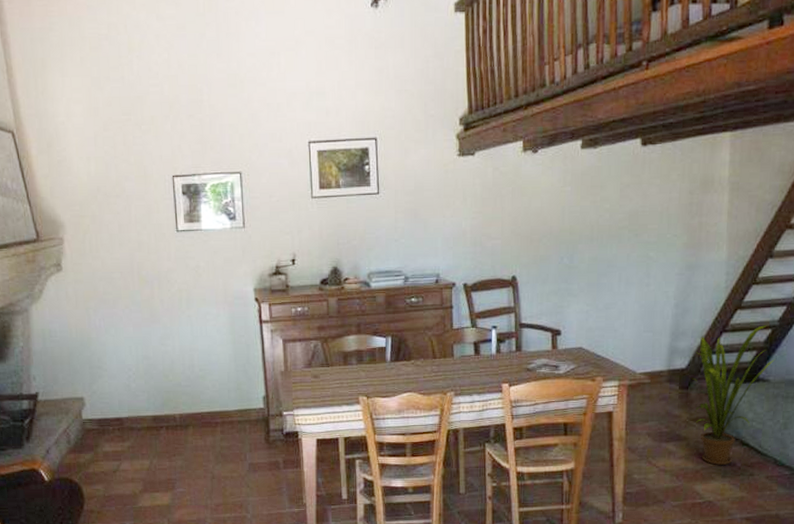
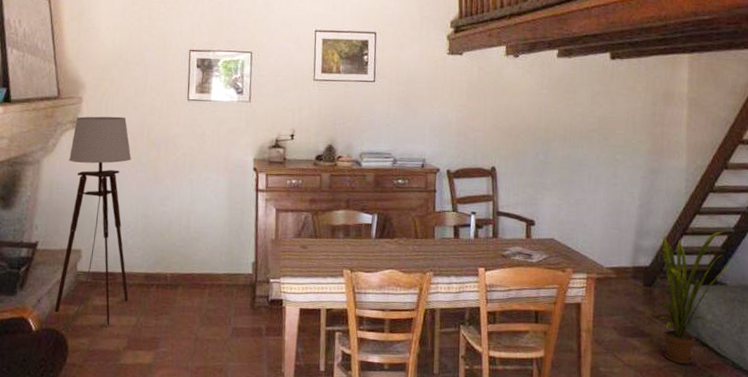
floor lamp: none [58,255,139,481] -> present [55,116,132,333]

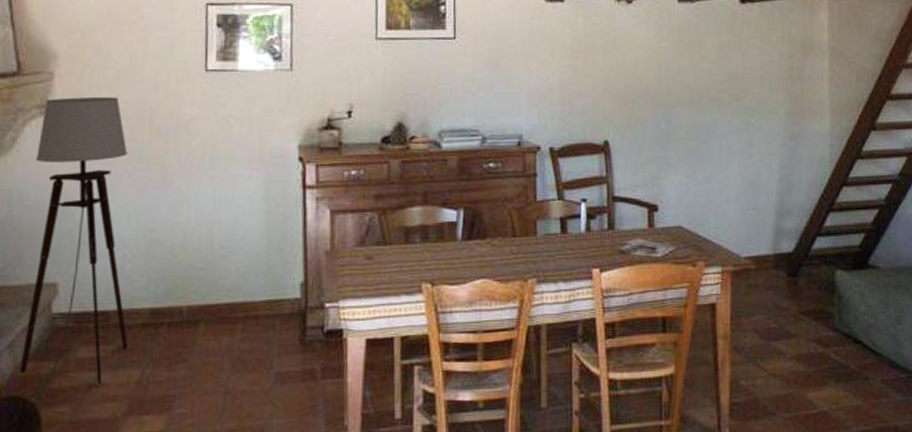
house plant: present [654,231,733,364] -> none [799,204,885,367]

